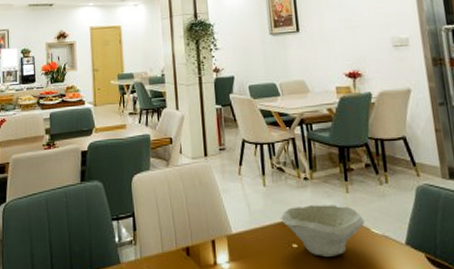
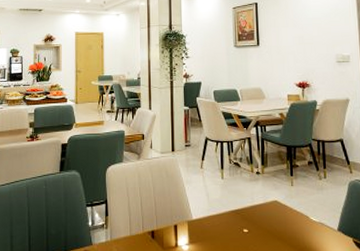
bowl: present [280,205,366,257] -> none [234,196,306,240]

